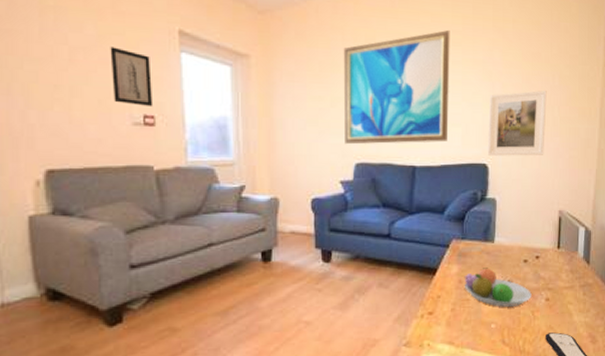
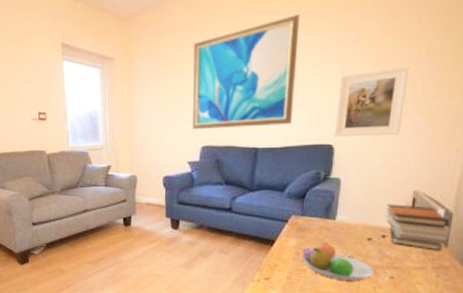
wall art: present [110,46,154,108] -> none [15,61,45,106]
book stack: none [538,223,591,269] -> present [386,204,451,251]

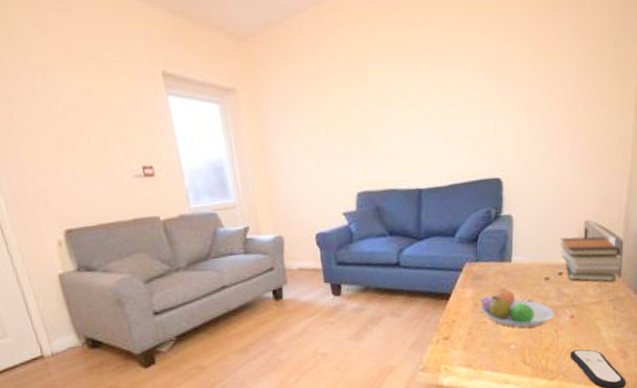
wall art: present [192,13,300,130] -> none [333,27,456,174]
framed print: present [335,67,410,137] -> none [500,85,570,169]

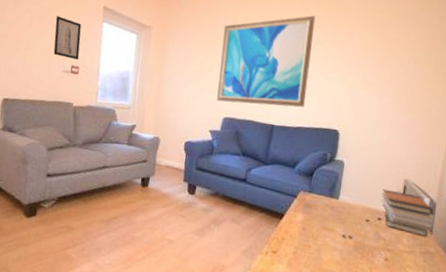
wall art: none [99,99,150,158] -> present [53,16,82,61]
wall art: none [333,27,456,174] -> present [217,15,316,108]
fruit bowl: present [479,288,554,328] -> none [307,220,371,260]

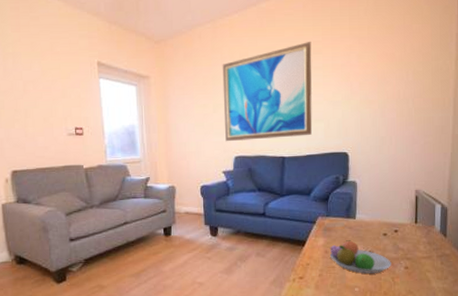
wall art: present [53,16,82,61] -> none [50,78,82,122]
fruit bowl: none [307,220,371,260] -> present [329,240,391,274]
book stack: present [381,189,435,237] -> none [396,202,447,241]

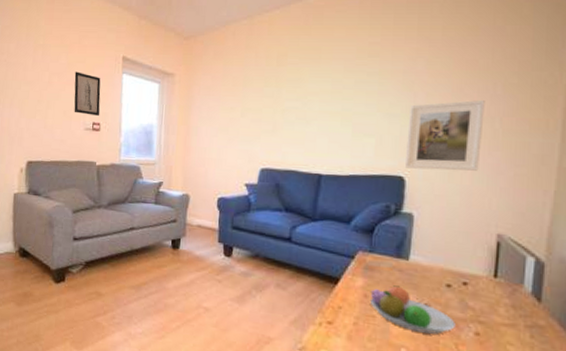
wall art: none [50,78,82,122] -> present [74,71,101,117]
wall art: present [222,41,312,142] -> none [252,41,367,152]
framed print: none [347,86,402,145] -> present [406,100,485,171]

